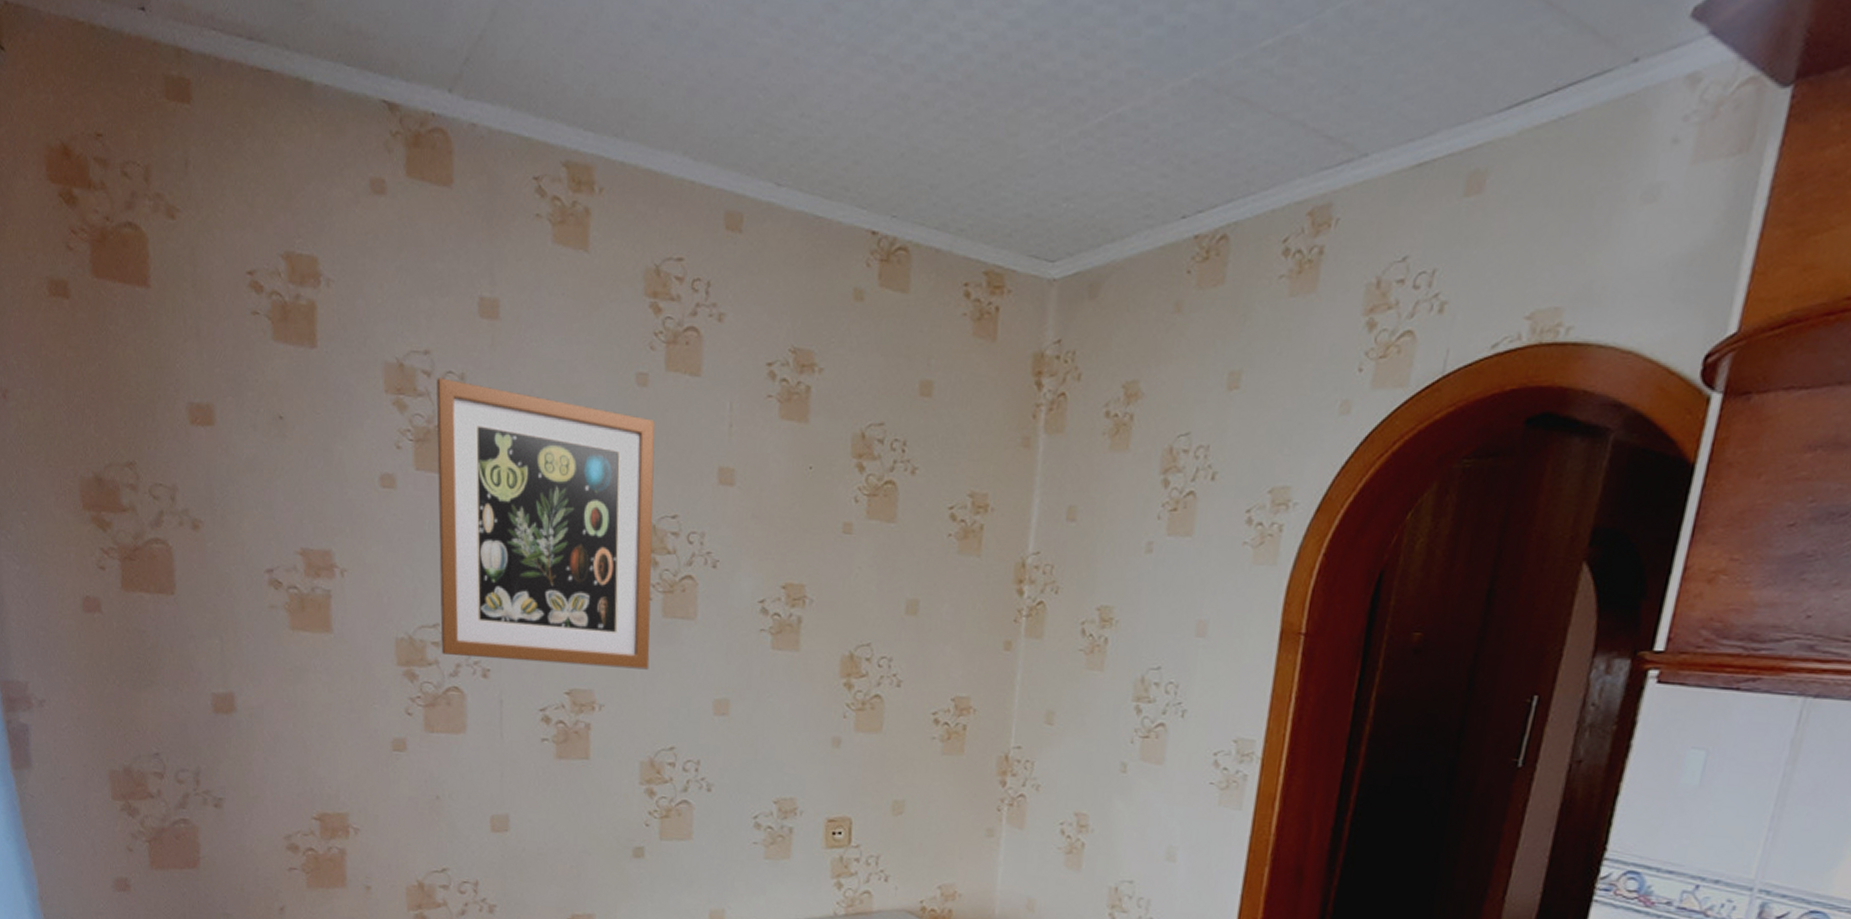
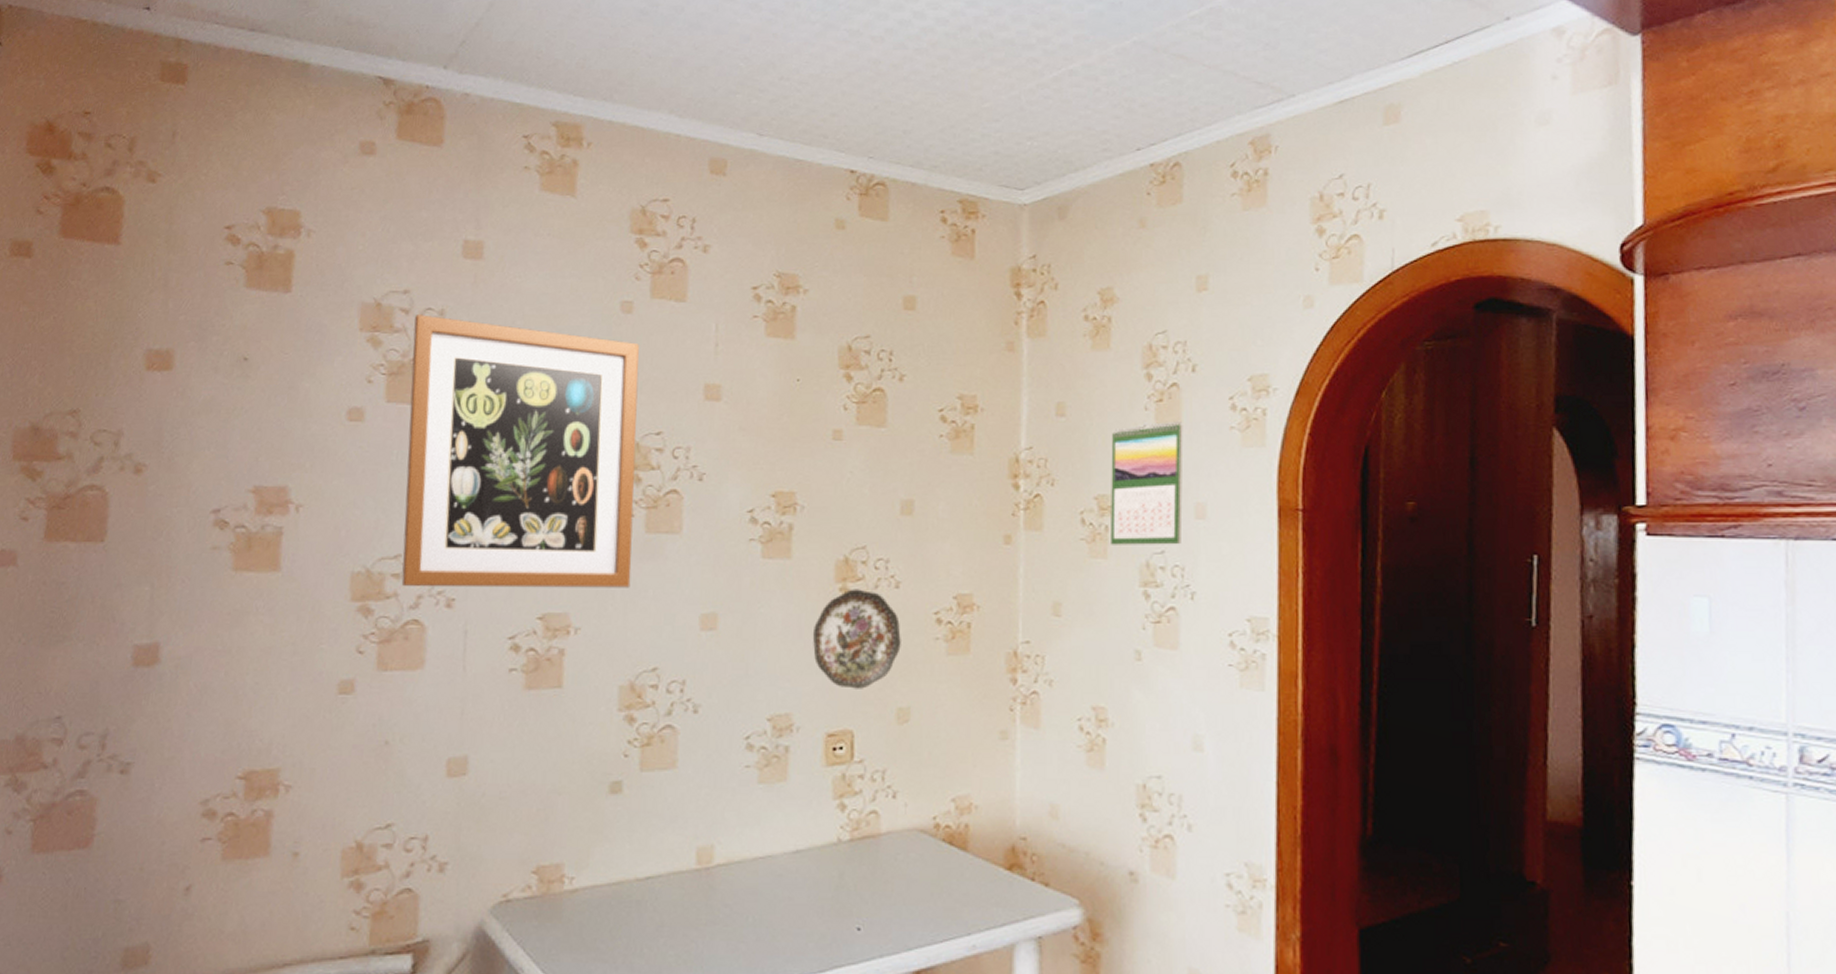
decorative plate: none [817,684,900,781] -> present [812,589,901,689]
calendar: none [1109,532,1195,662] -> present [1111,420,1183,545]

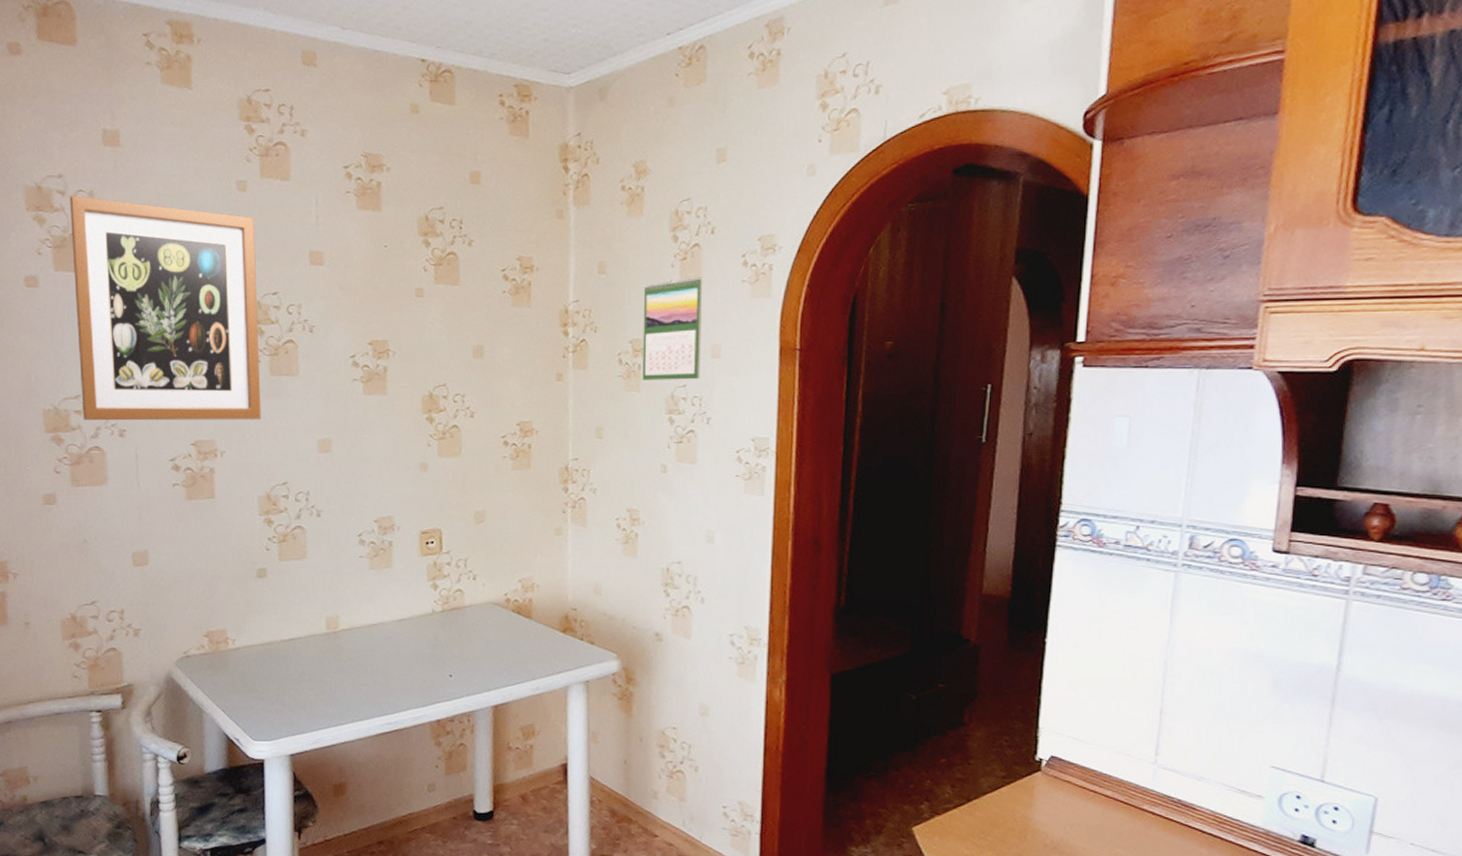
decorative plate: present [812,589,901,689] -> none [406,418,476,497]

